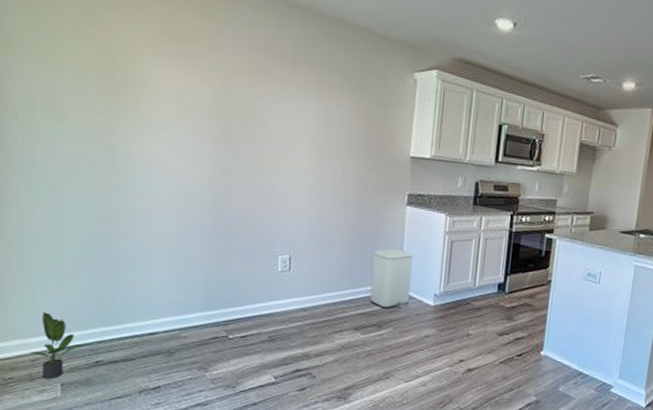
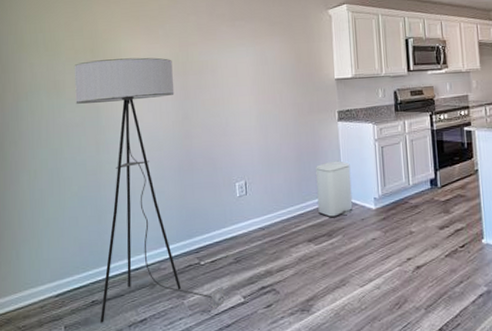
potted plant: present [31,312,80,380] -> none [40,261,79,324]
floor lamp: none [83,81,255,386] -> present [75,57,226,323]

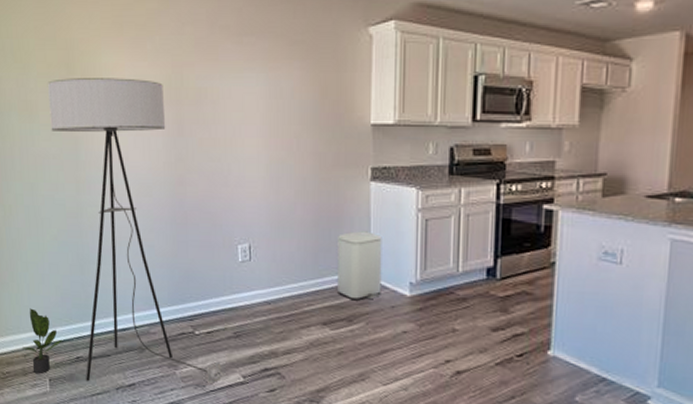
potted plant: none [40,261,79,324] -> present [22,308,62,374]

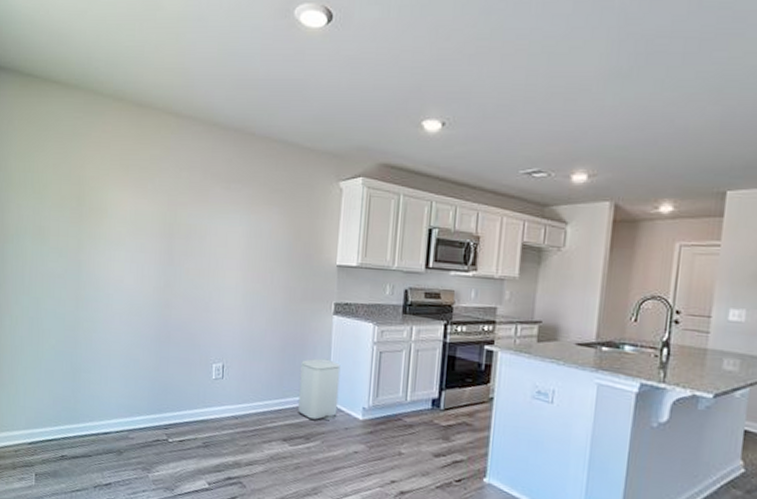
potted plant: present [22,308,62,374] -> none [14,408,50,469]
floor lamp: present [48,78,223,385] -> none [59,209,191,489]

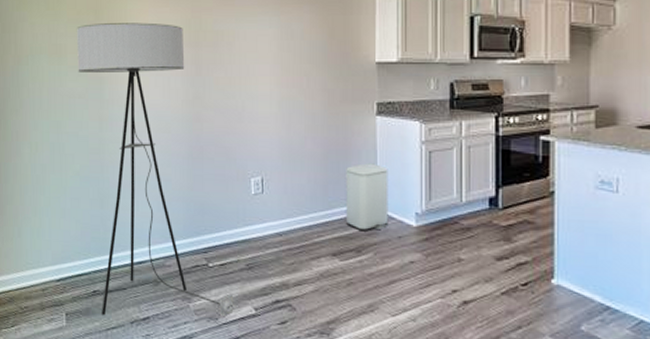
floor lamp: none [59,209,191,489] -> present [77,22,235,317]

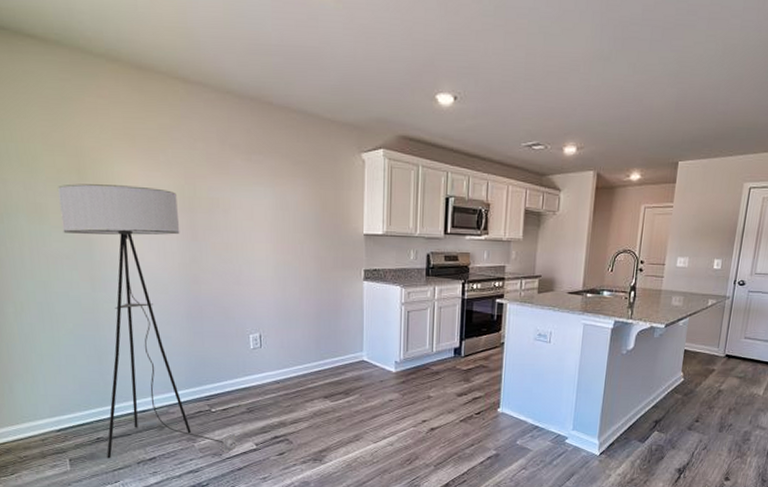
pedal bin: present [346,163,389,232] -> none [336,321,373,377]

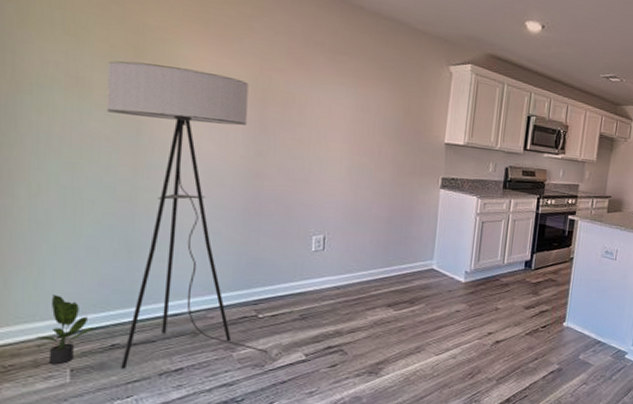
potted plant: none [40,397,82,456] -> present [36,294,94,365]

